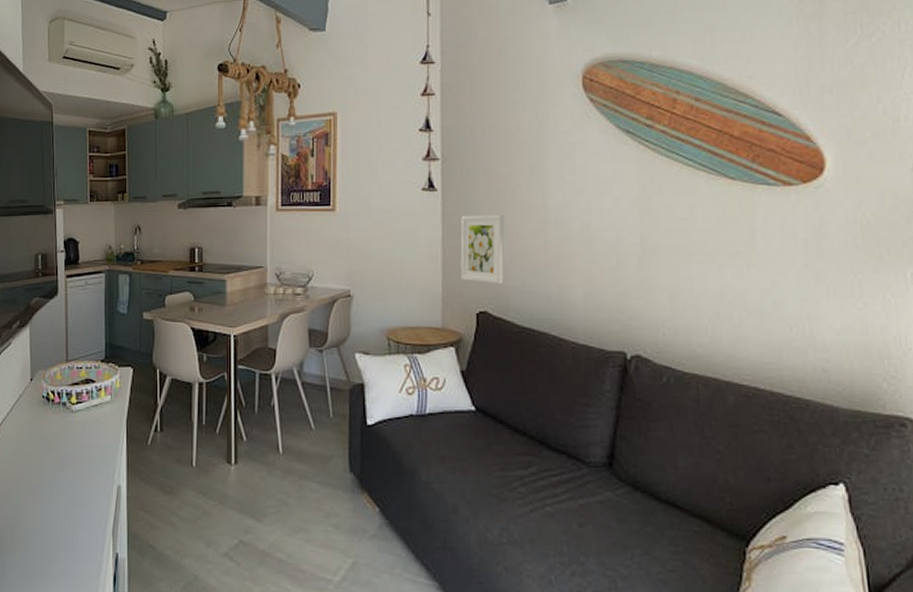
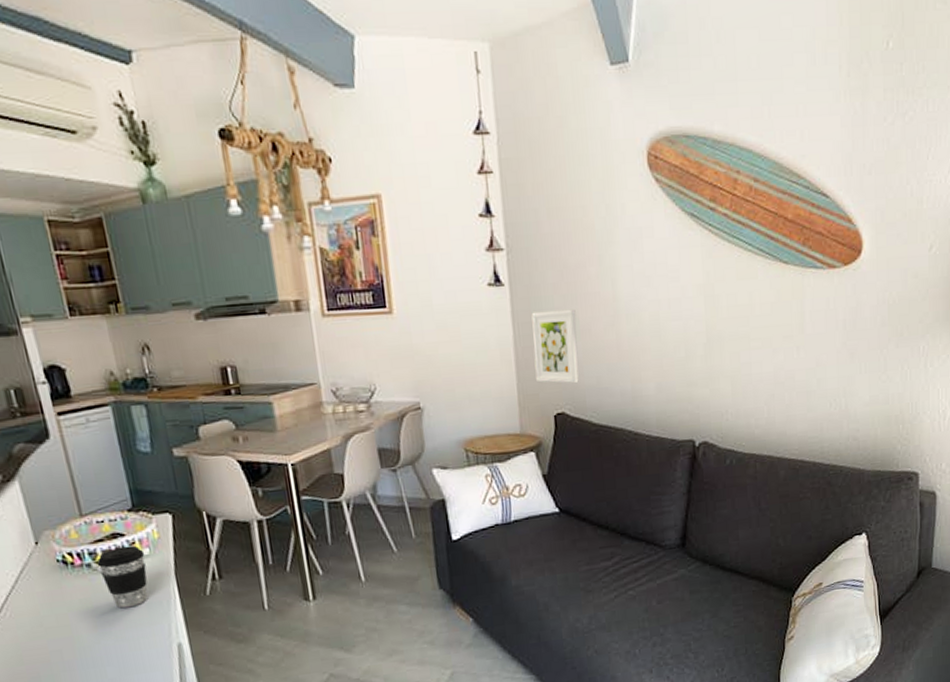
coffee cup: none [70,391,107,446] -> present [96,545,148,609]

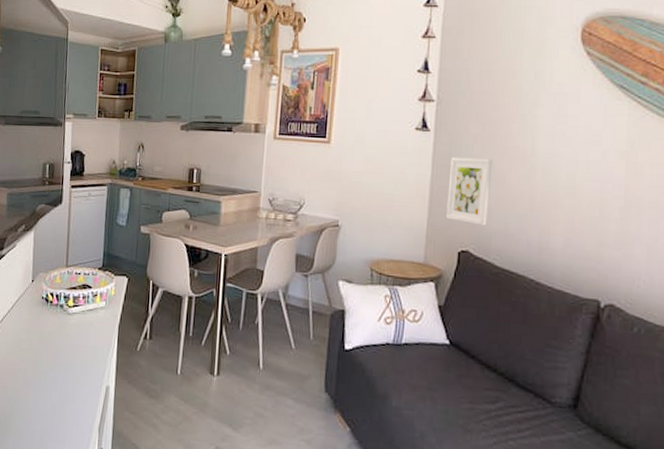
coffee cup: present [96,545,148,609] -> none [67,296,102,347]

